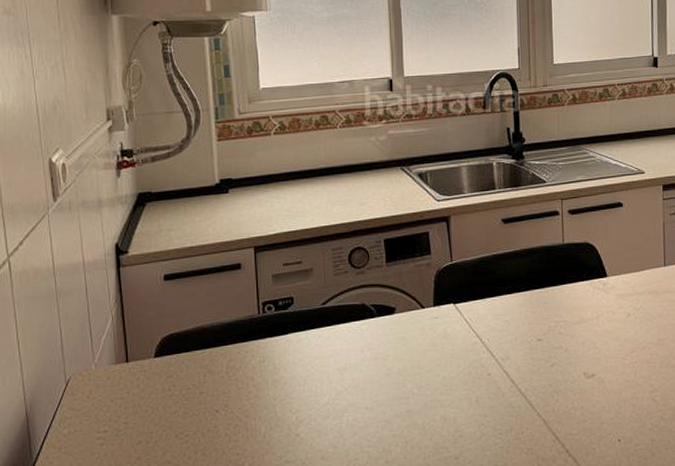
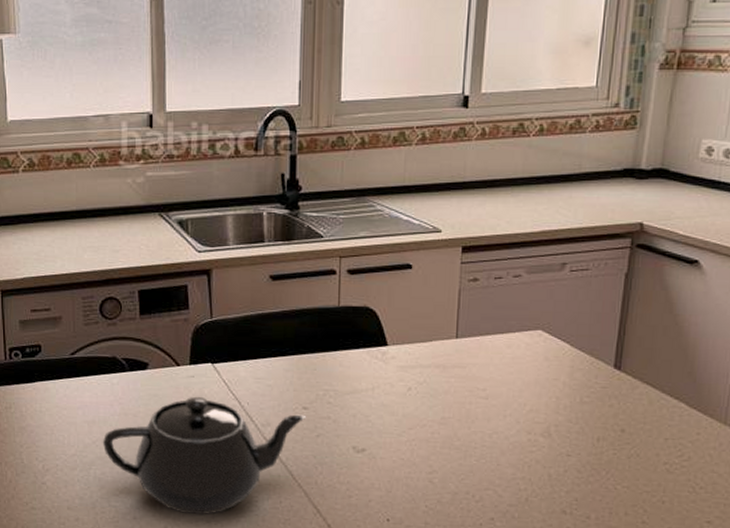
teapot: none [353,336,540,453] -> present [102,396,305,515]

